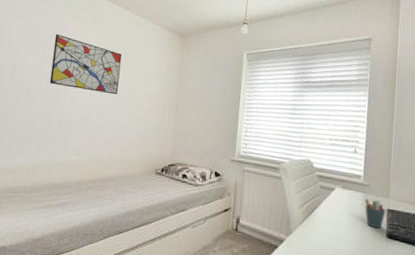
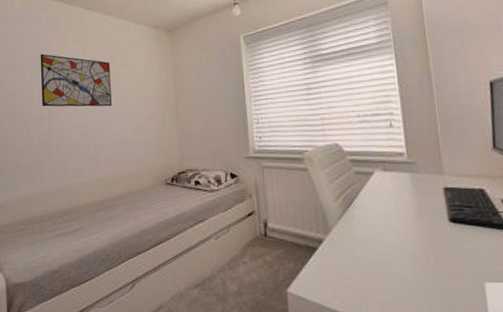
pen holder: present [364,198,386,229] -> none [413,178,443,213]

